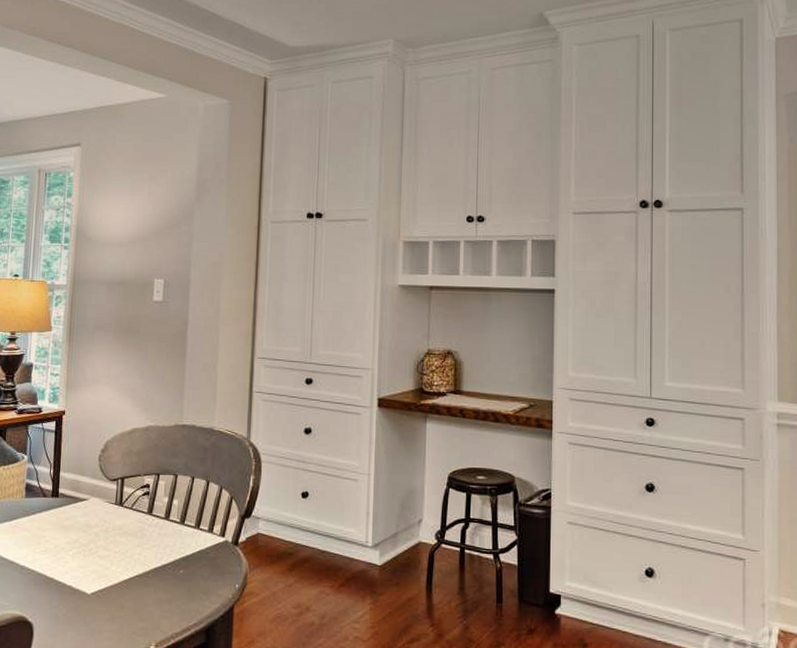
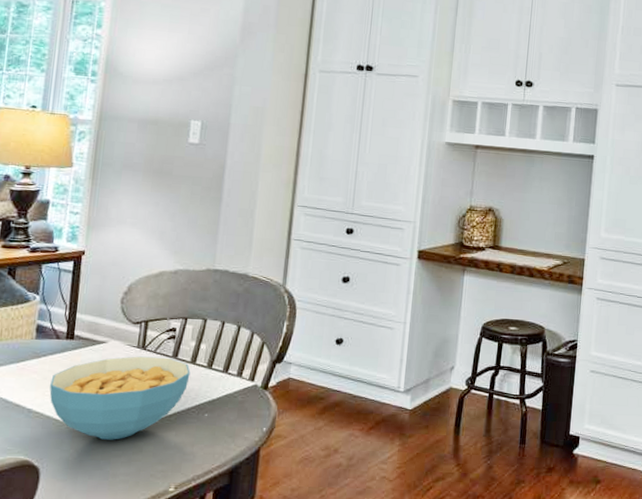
cereal bowl: none [39,513,165,597] -> present [49,356,191,440]

